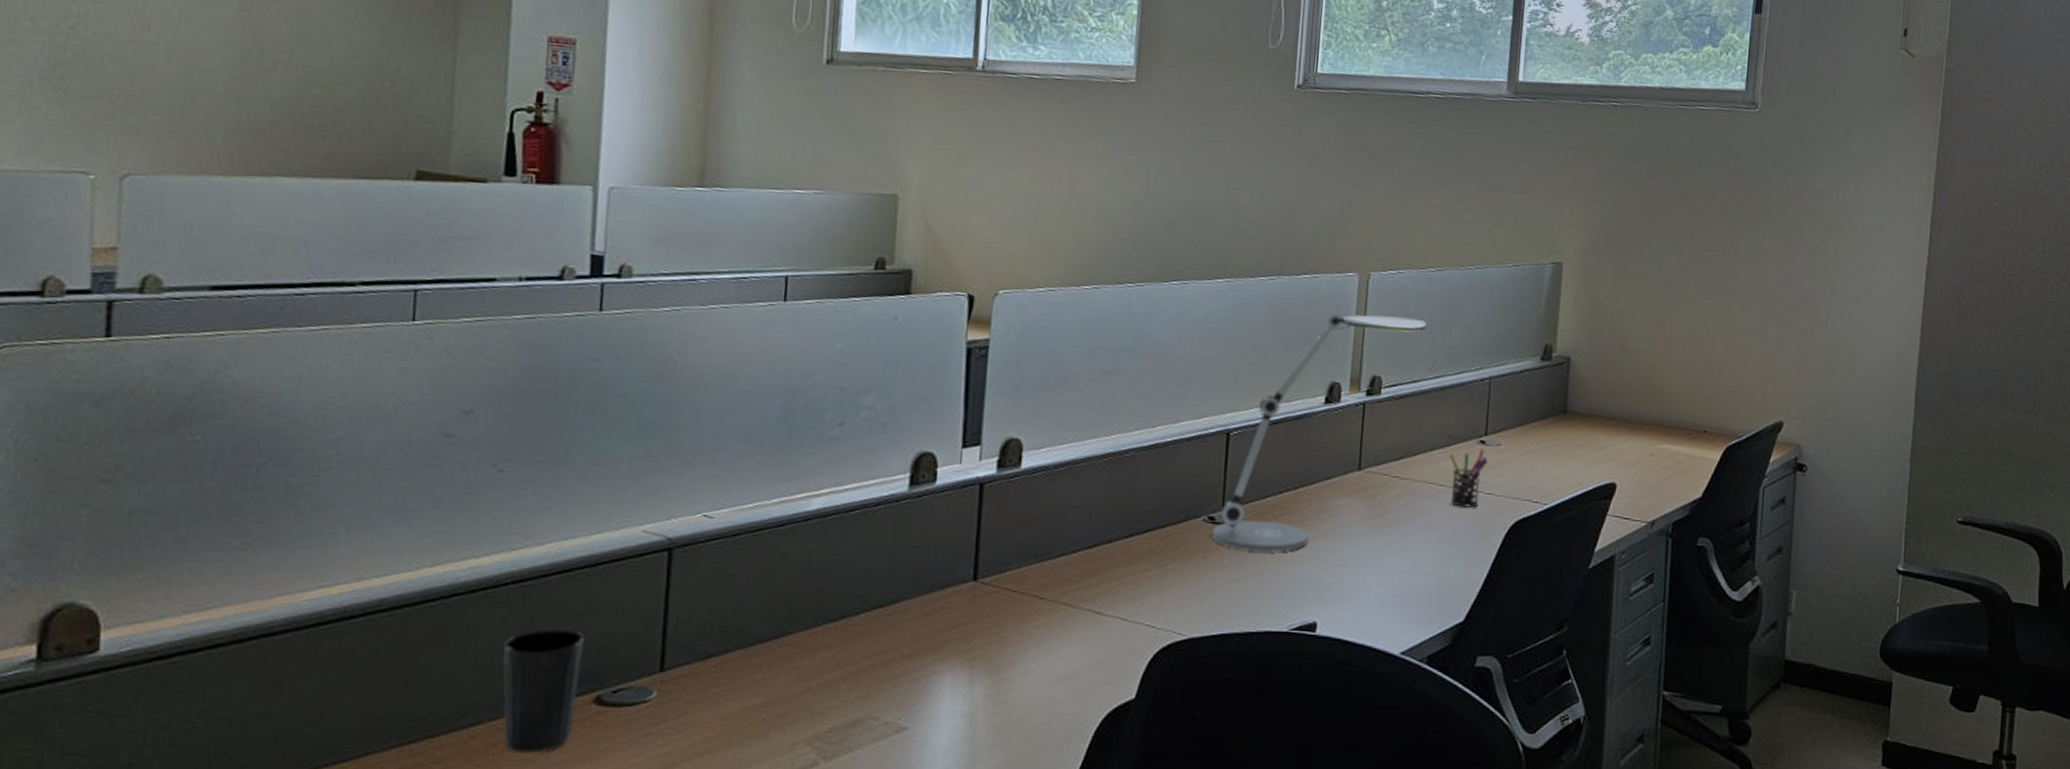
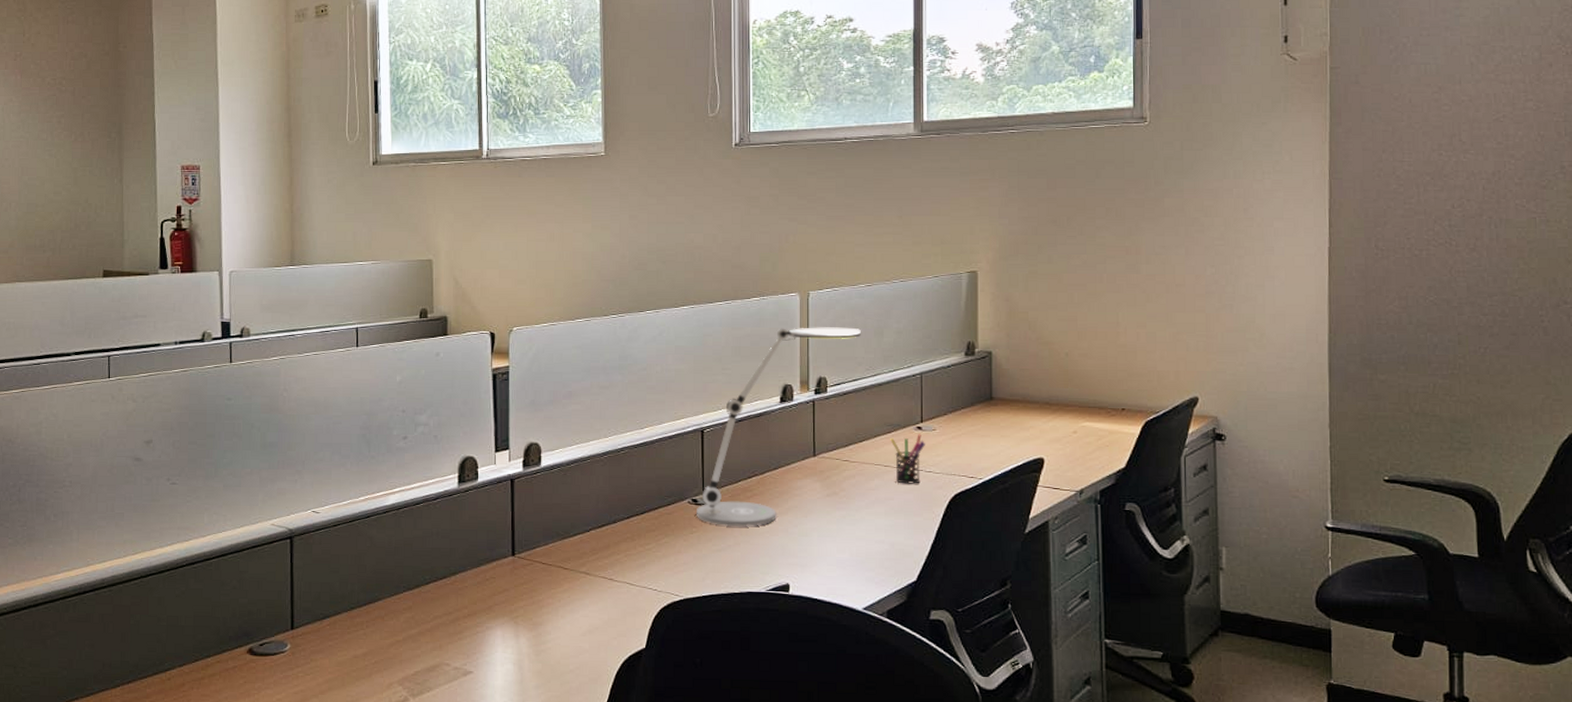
cup: present [503,629,584,753] -> none [184,598,238,690]

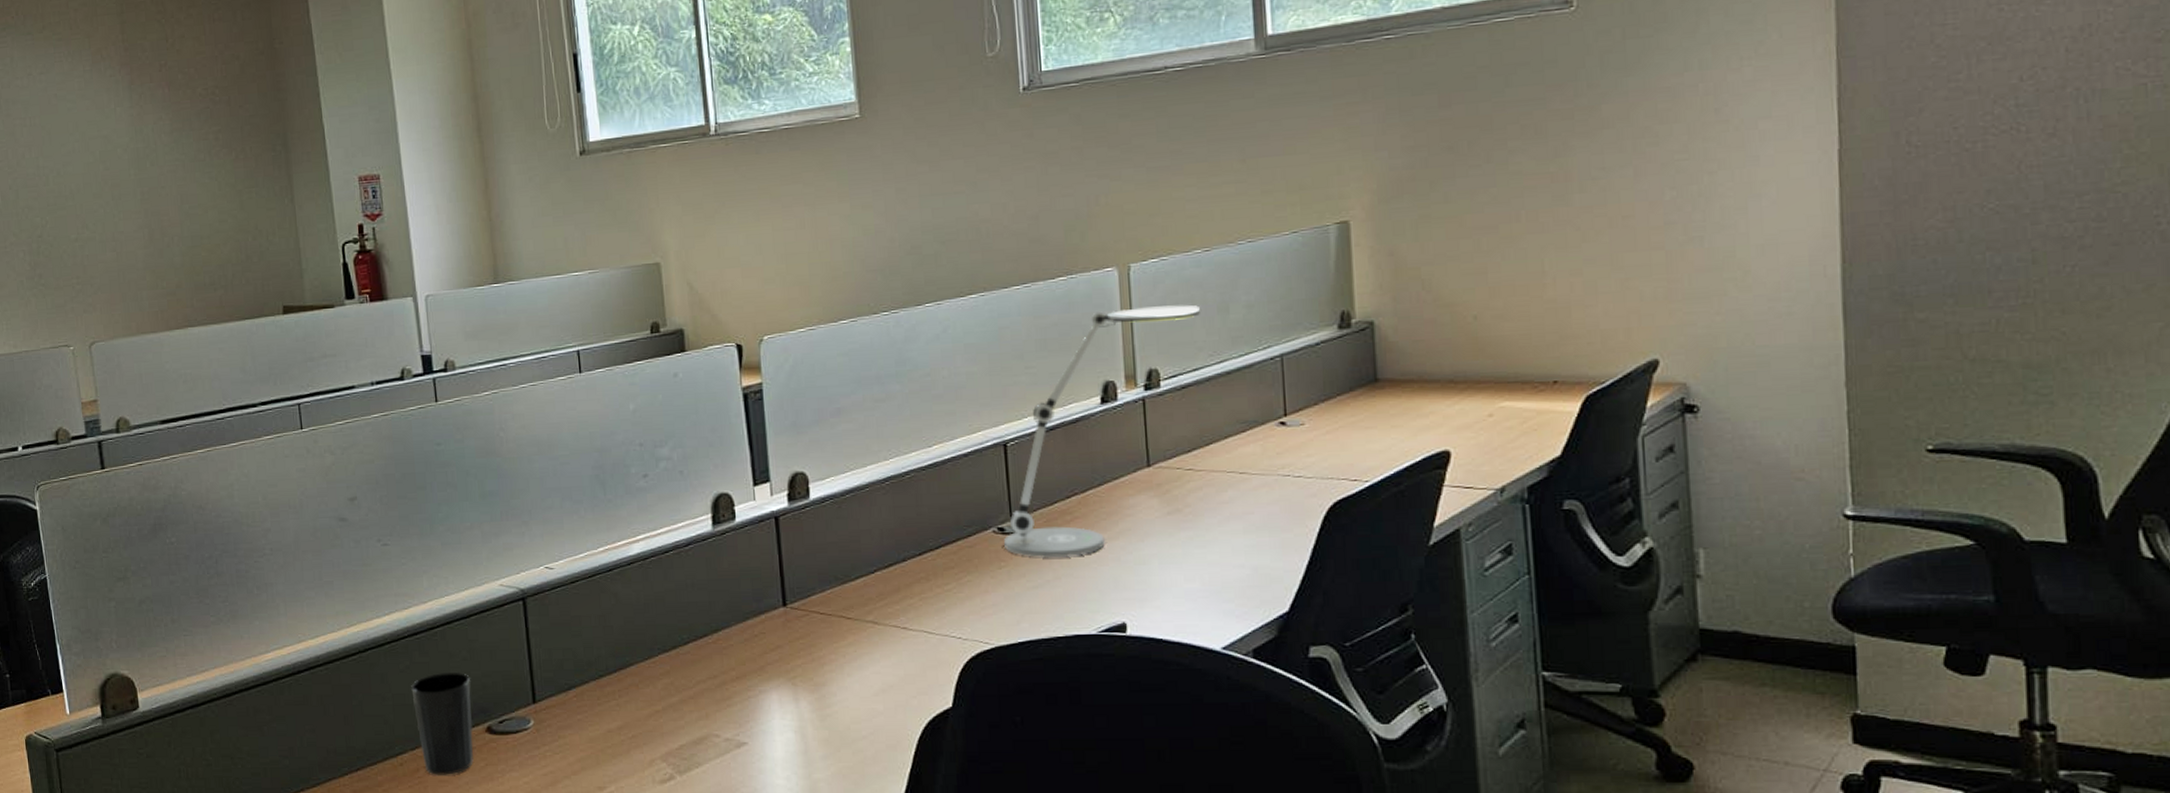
cup: none [184,598,238,690] -> present [411,671,474,775]
pen holder: present [890,434,925,484] -> none [1245,431,1292,494]

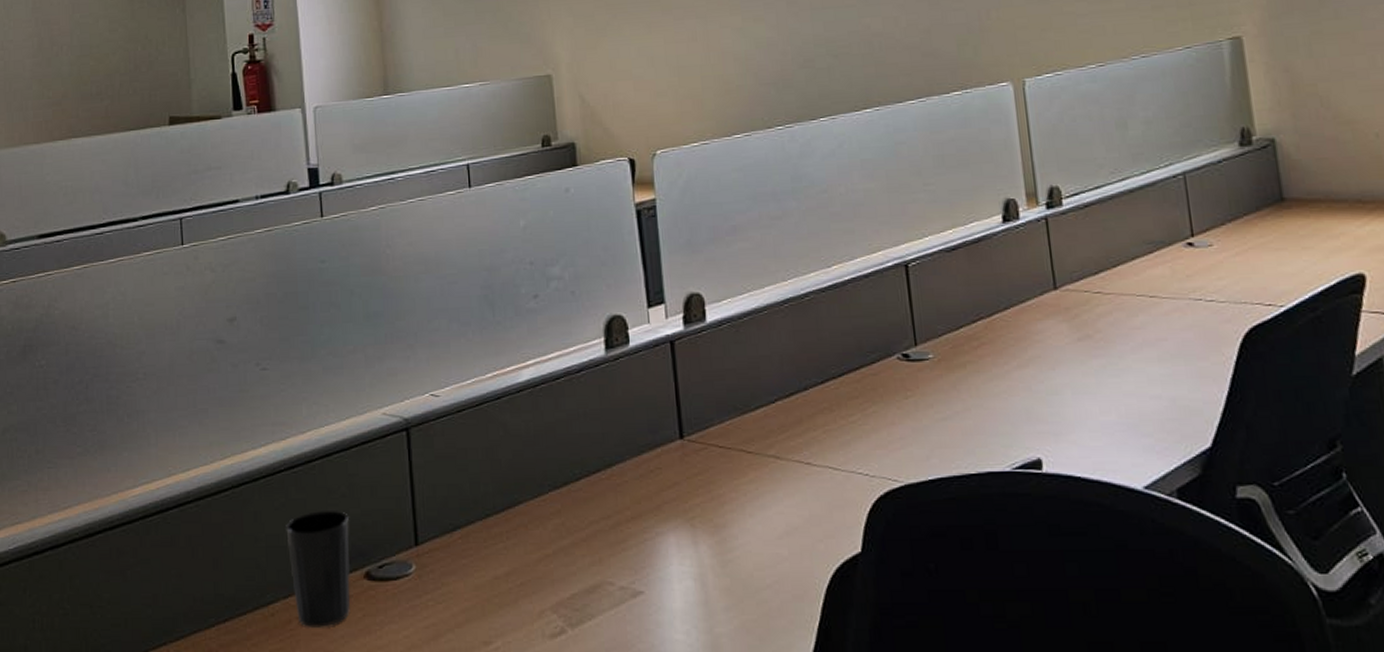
desk lamp: present [1004,305,1200,557] -> none [909,120,1098,386]

